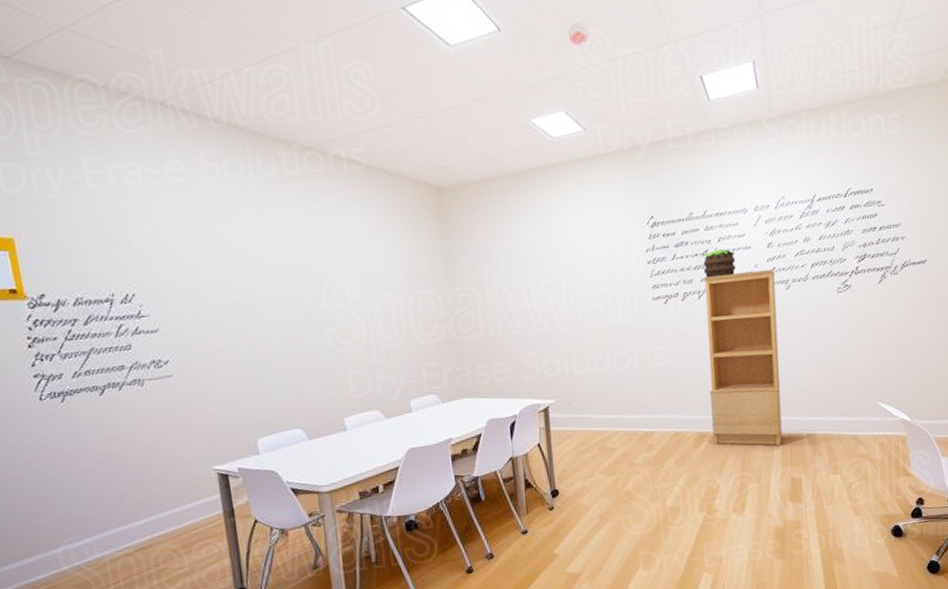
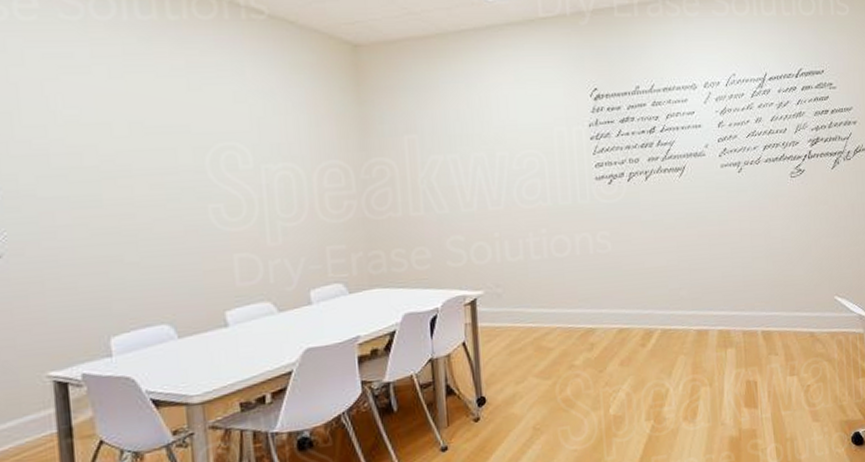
potted plant: present [703,249,736,278] -> none [650,126,685,158]
bookcase: present [704,270,782,446] -> none [651,151,736,344]

